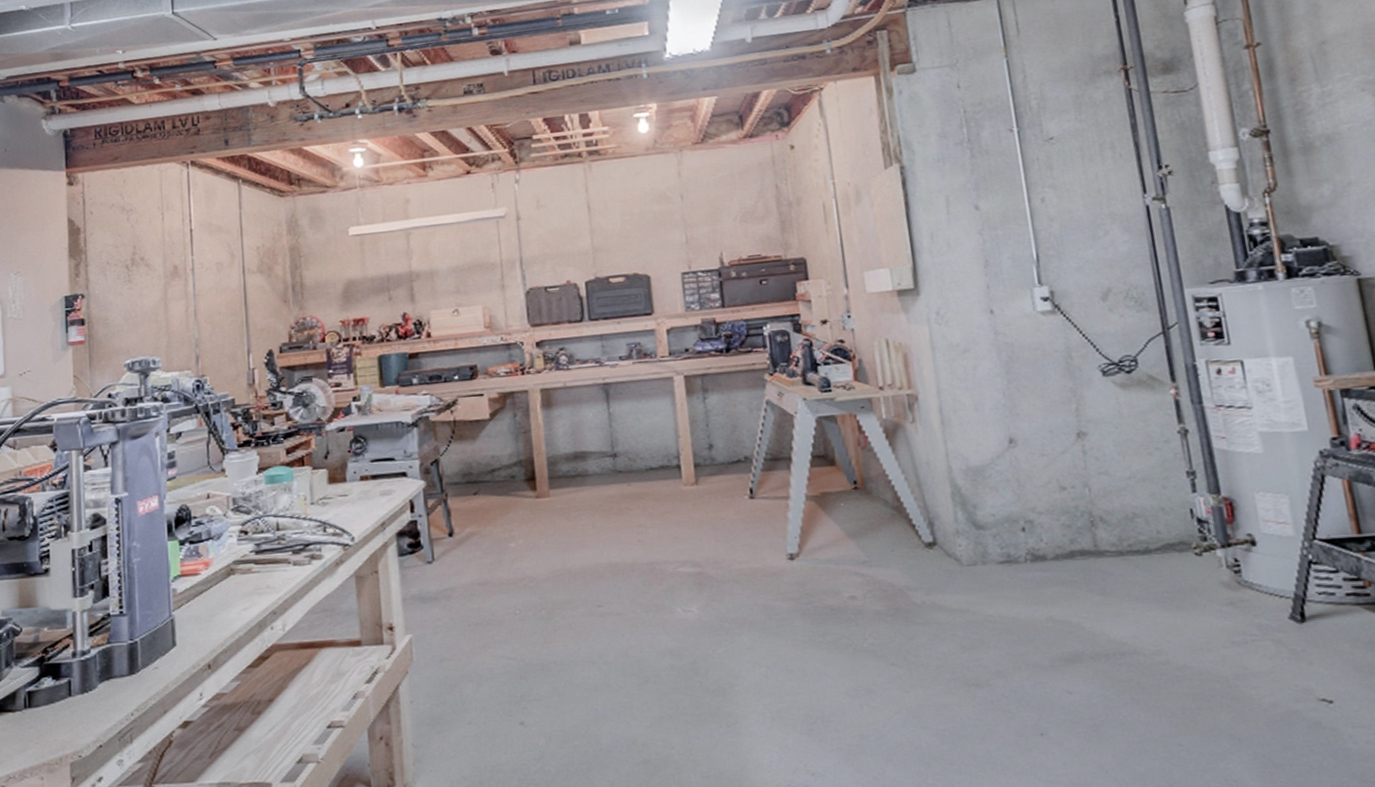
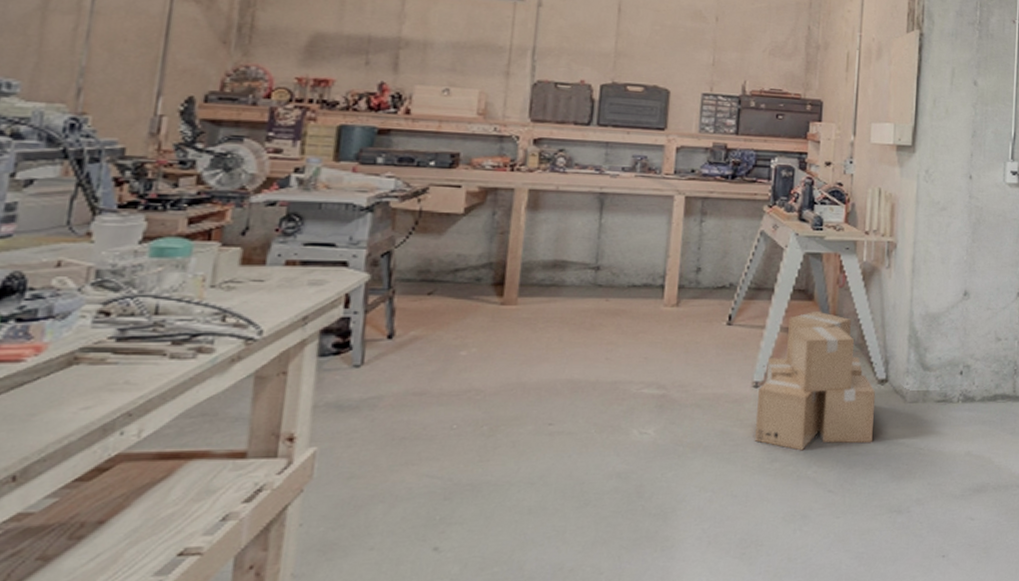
cardboard box: none [795,475,931,623] -> present [754,310,875,451]

